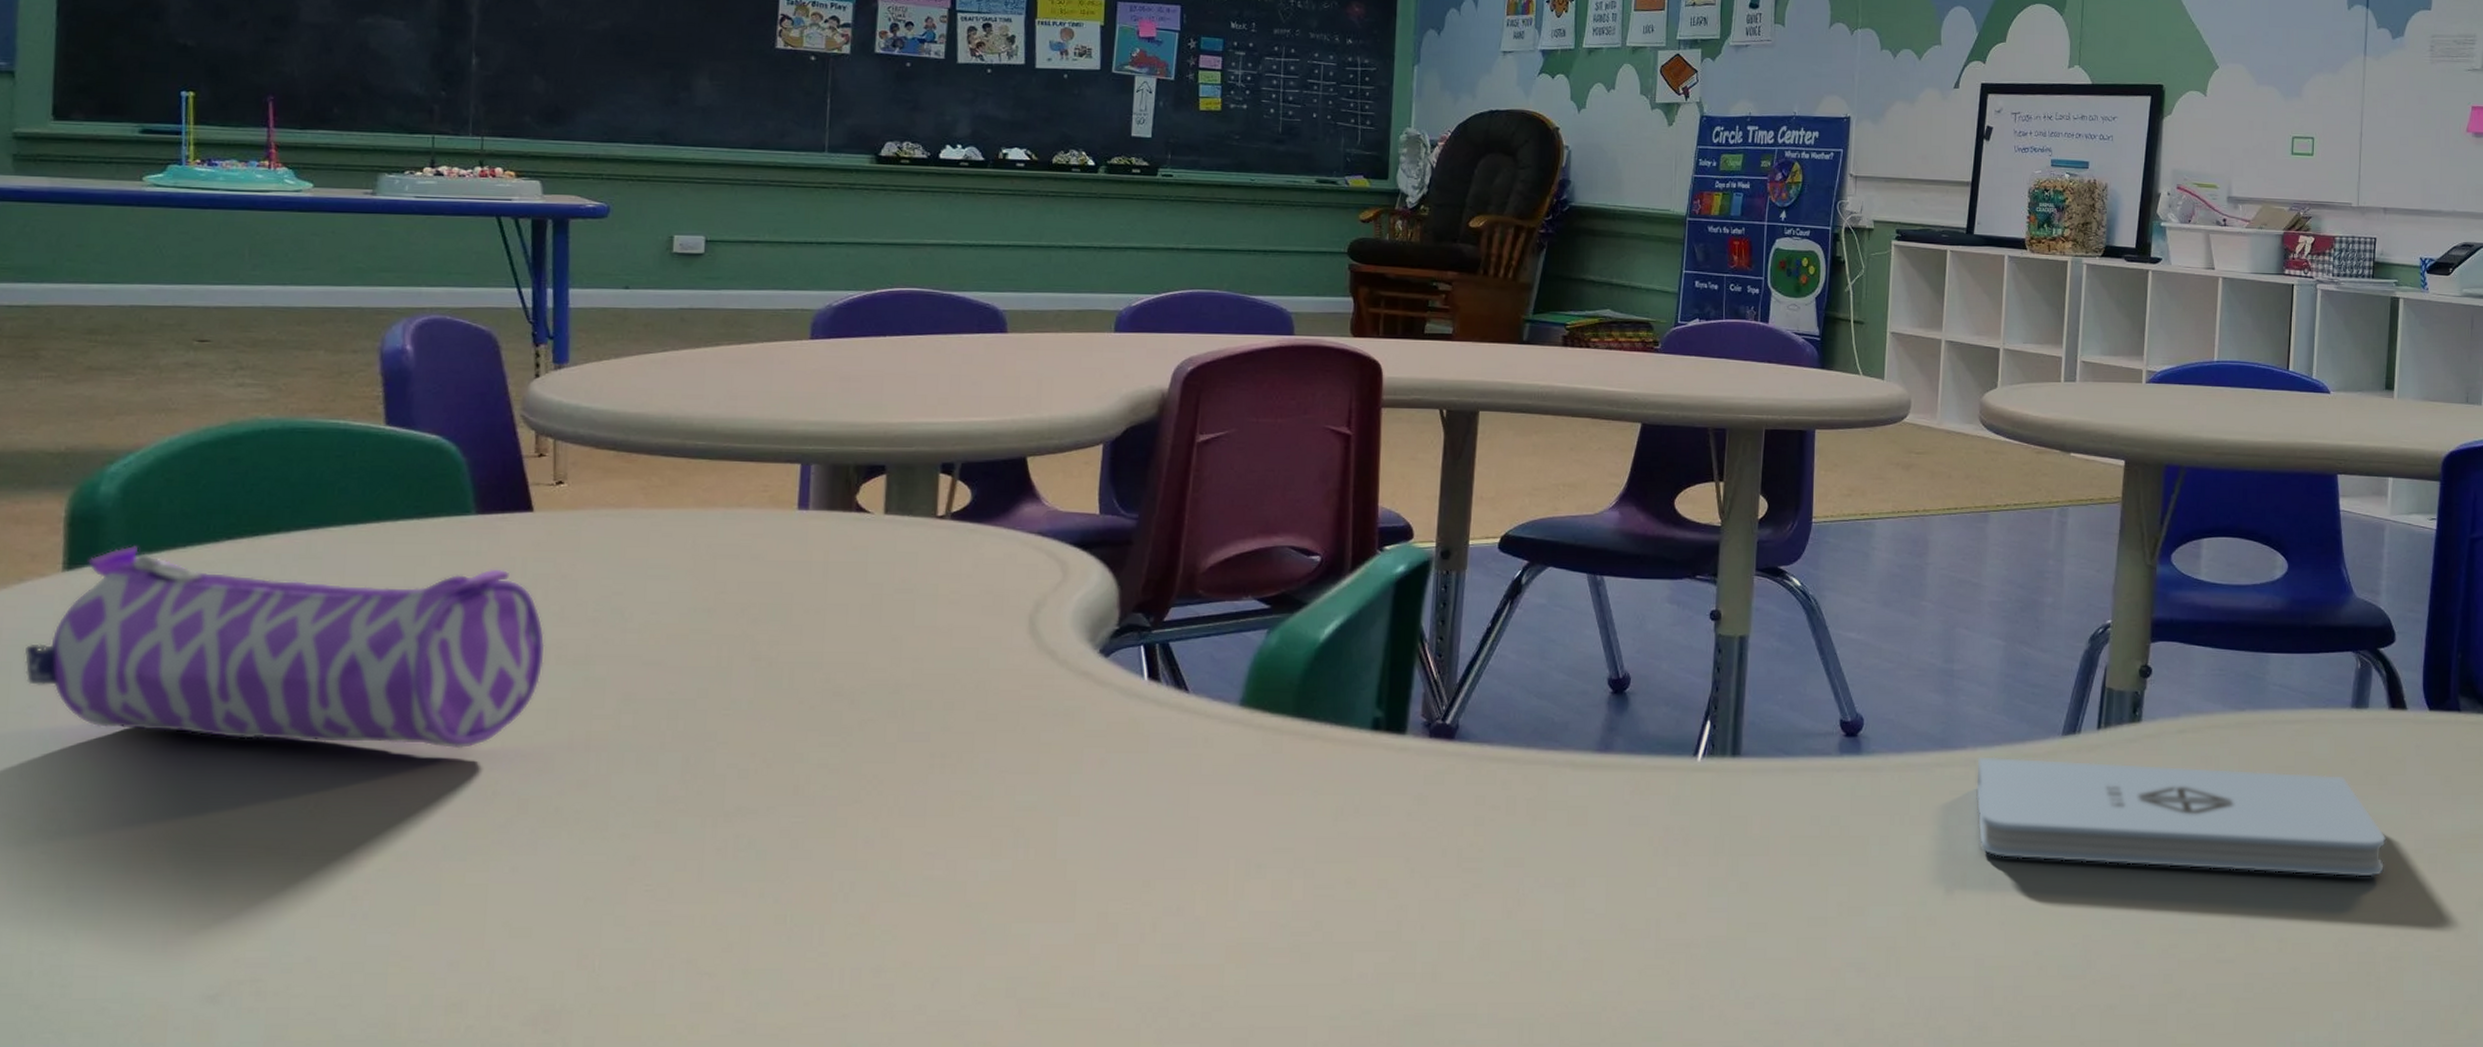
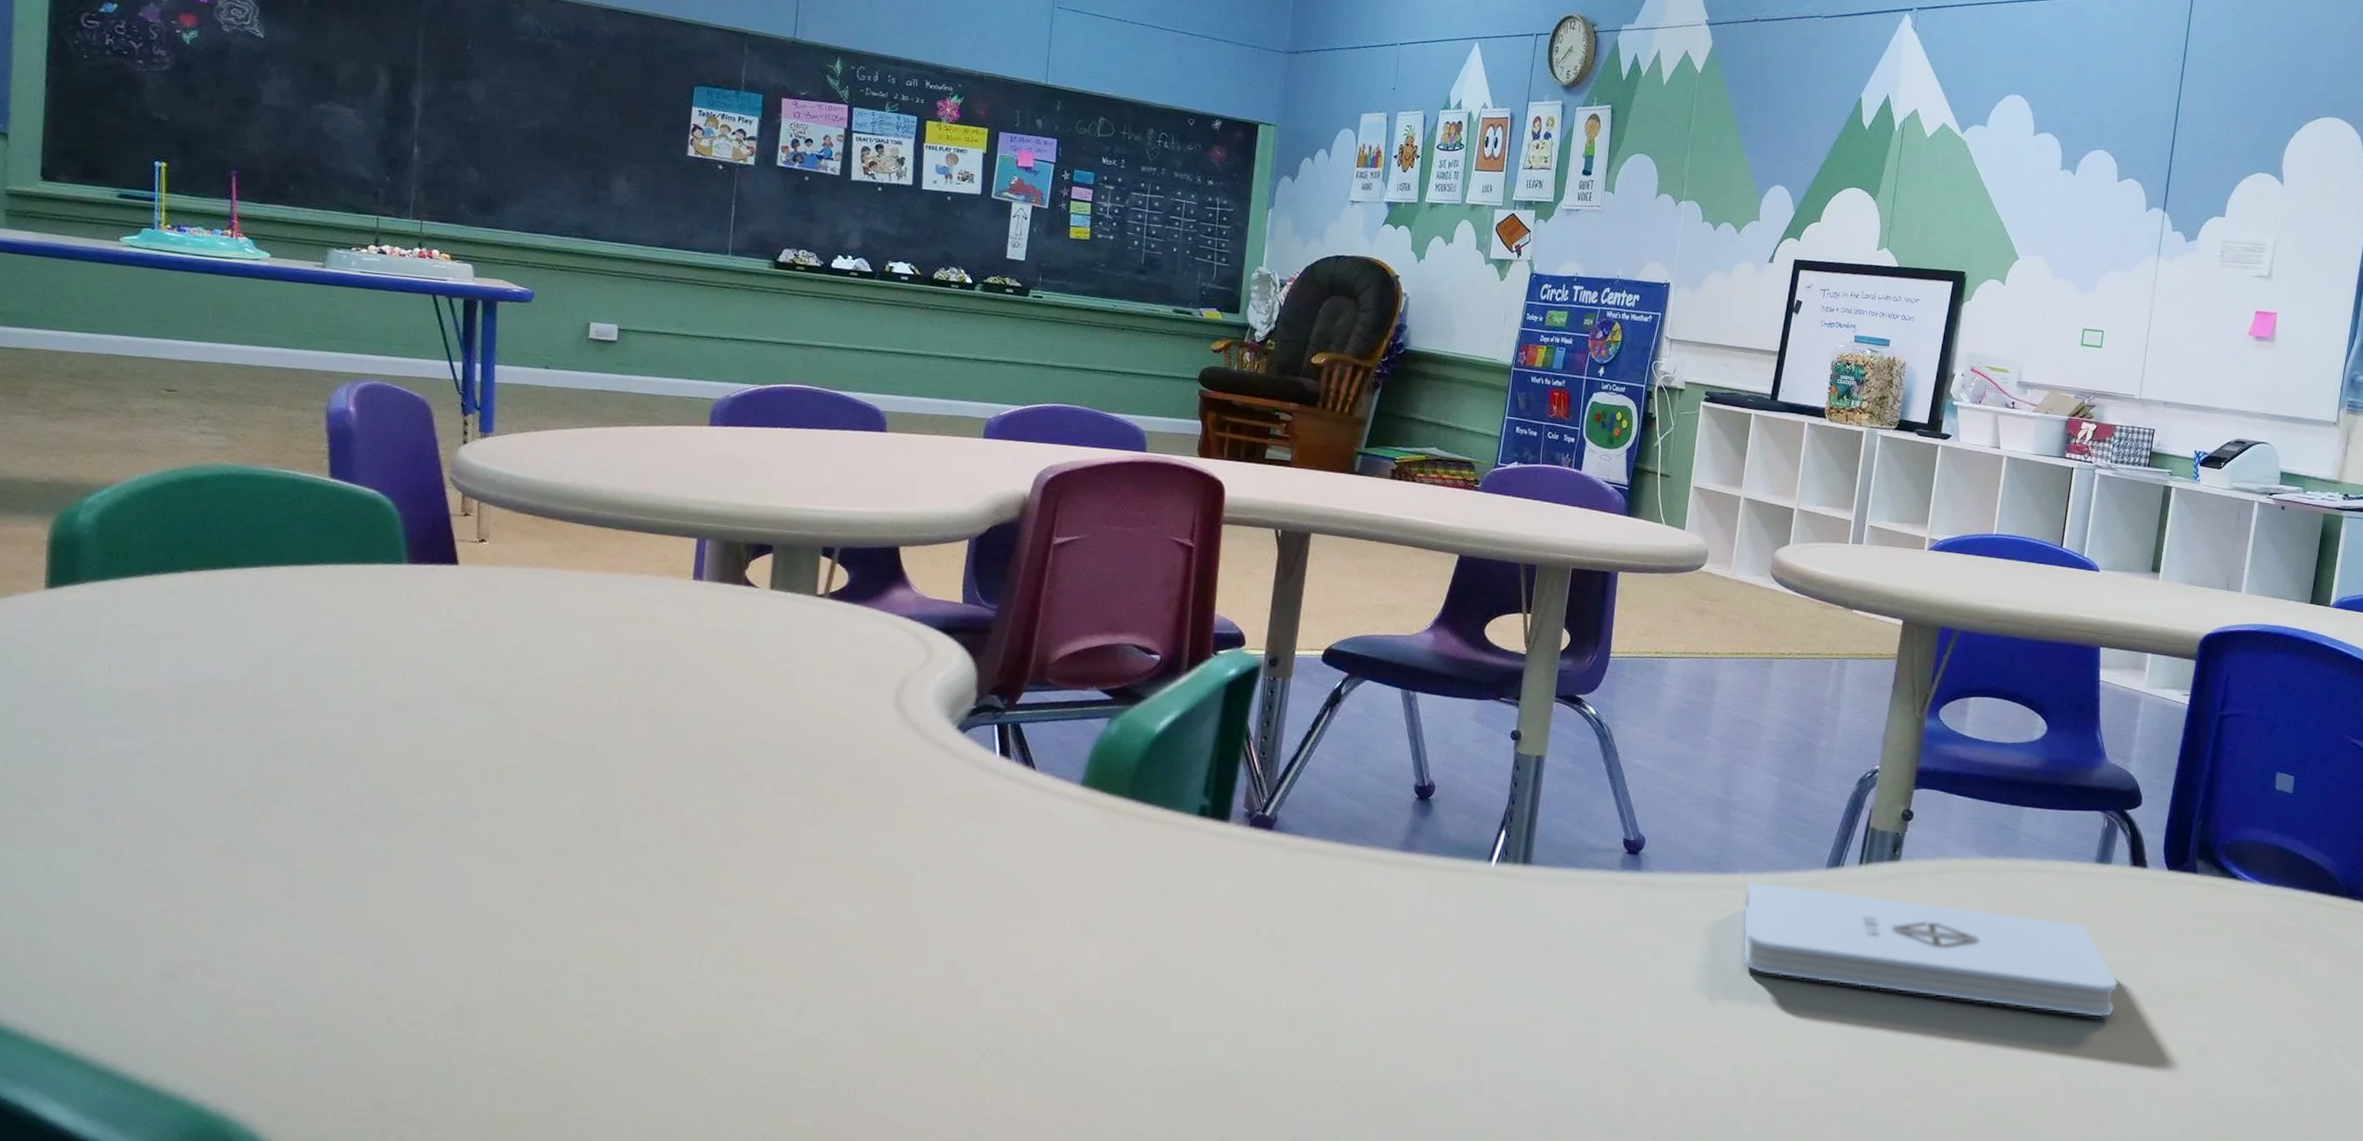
pencil case: present [24,546,545,749] -> none [10,570,466,773]

